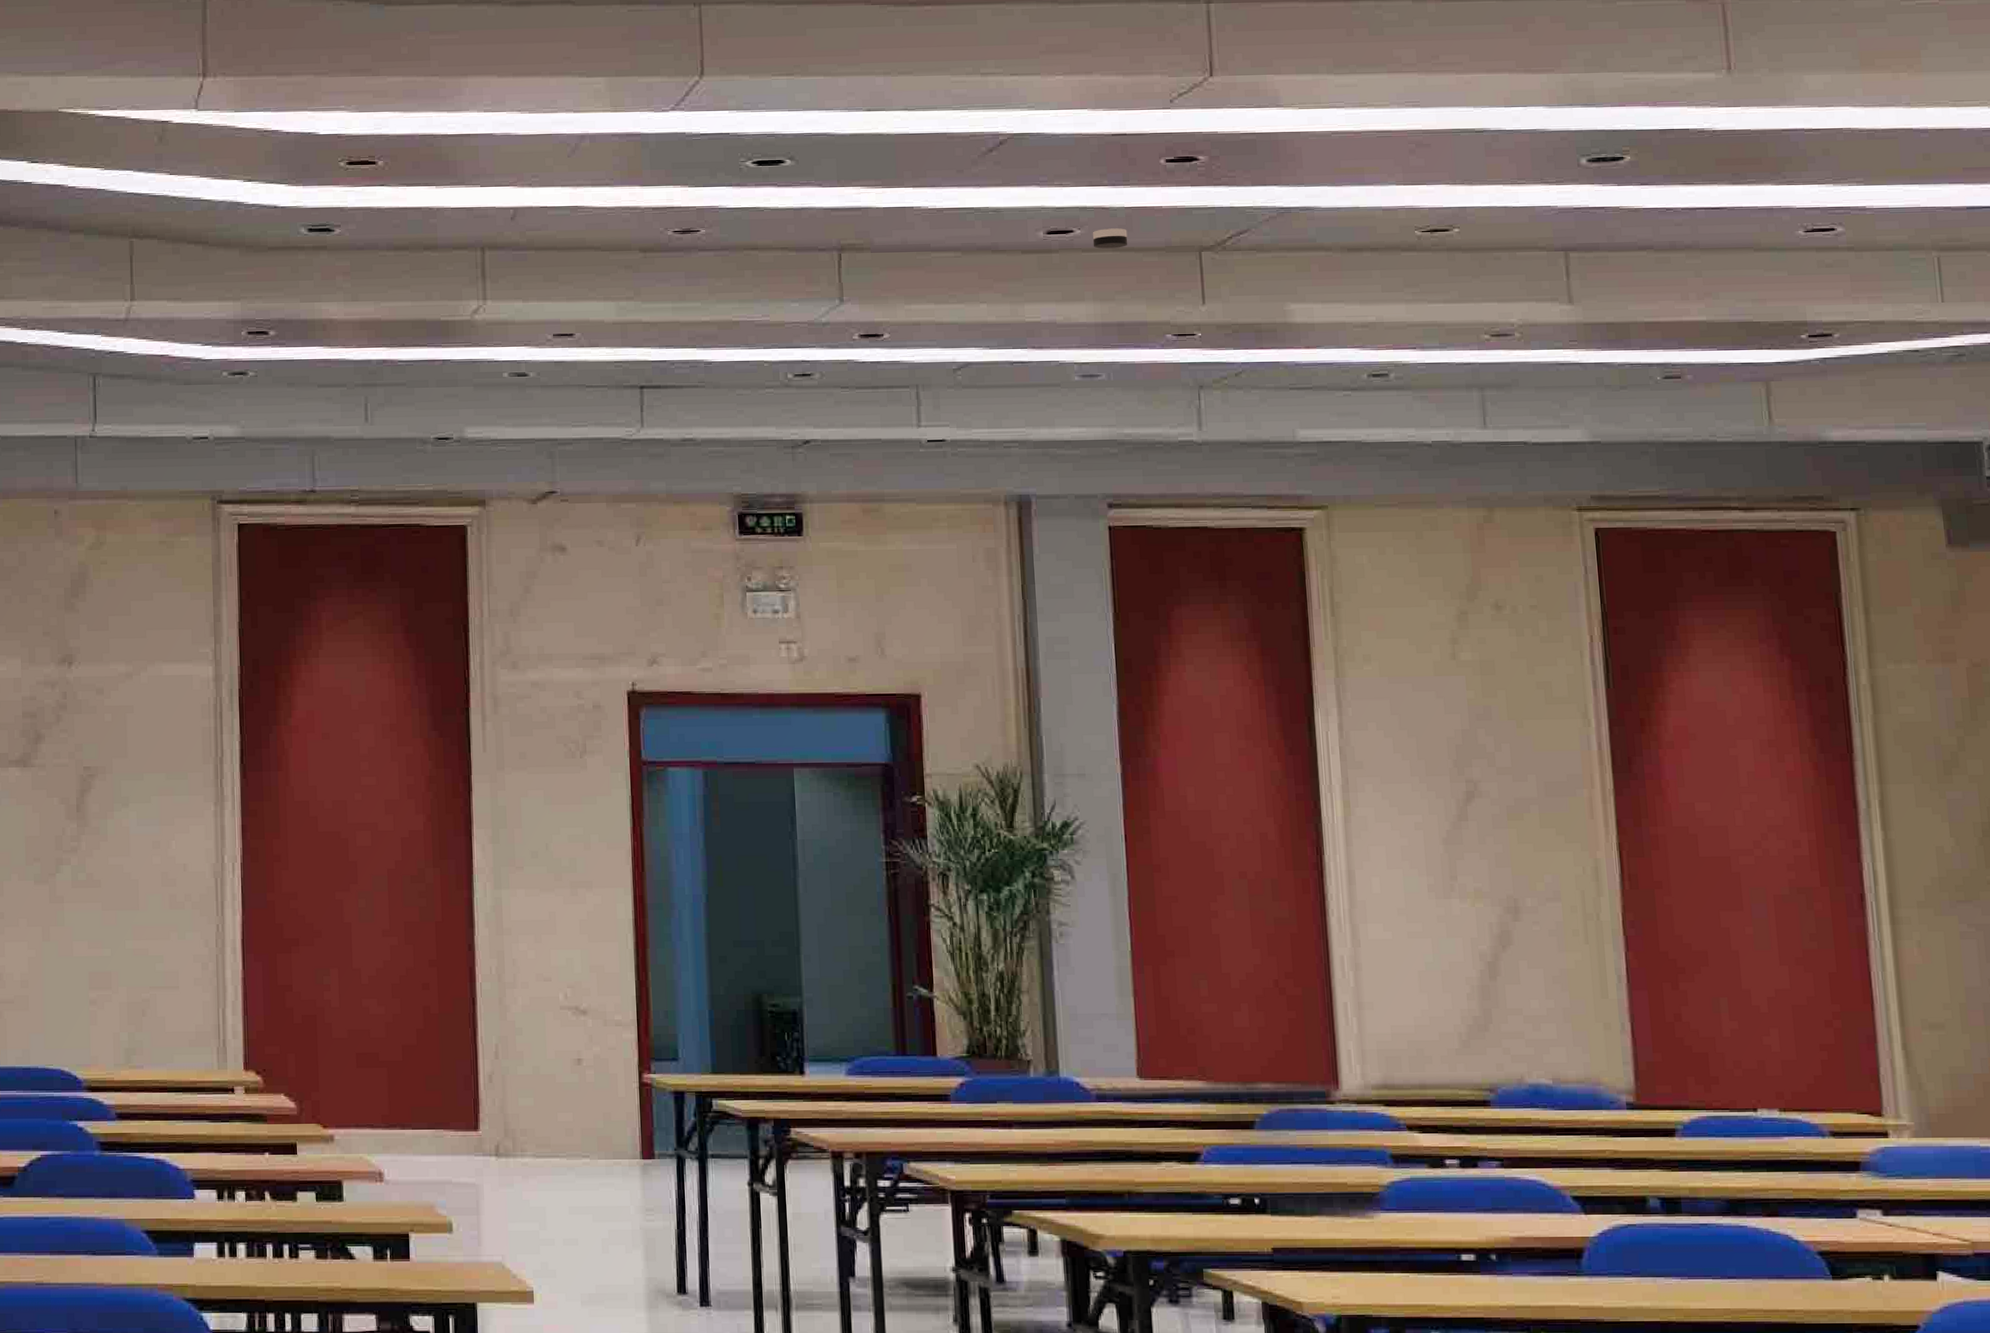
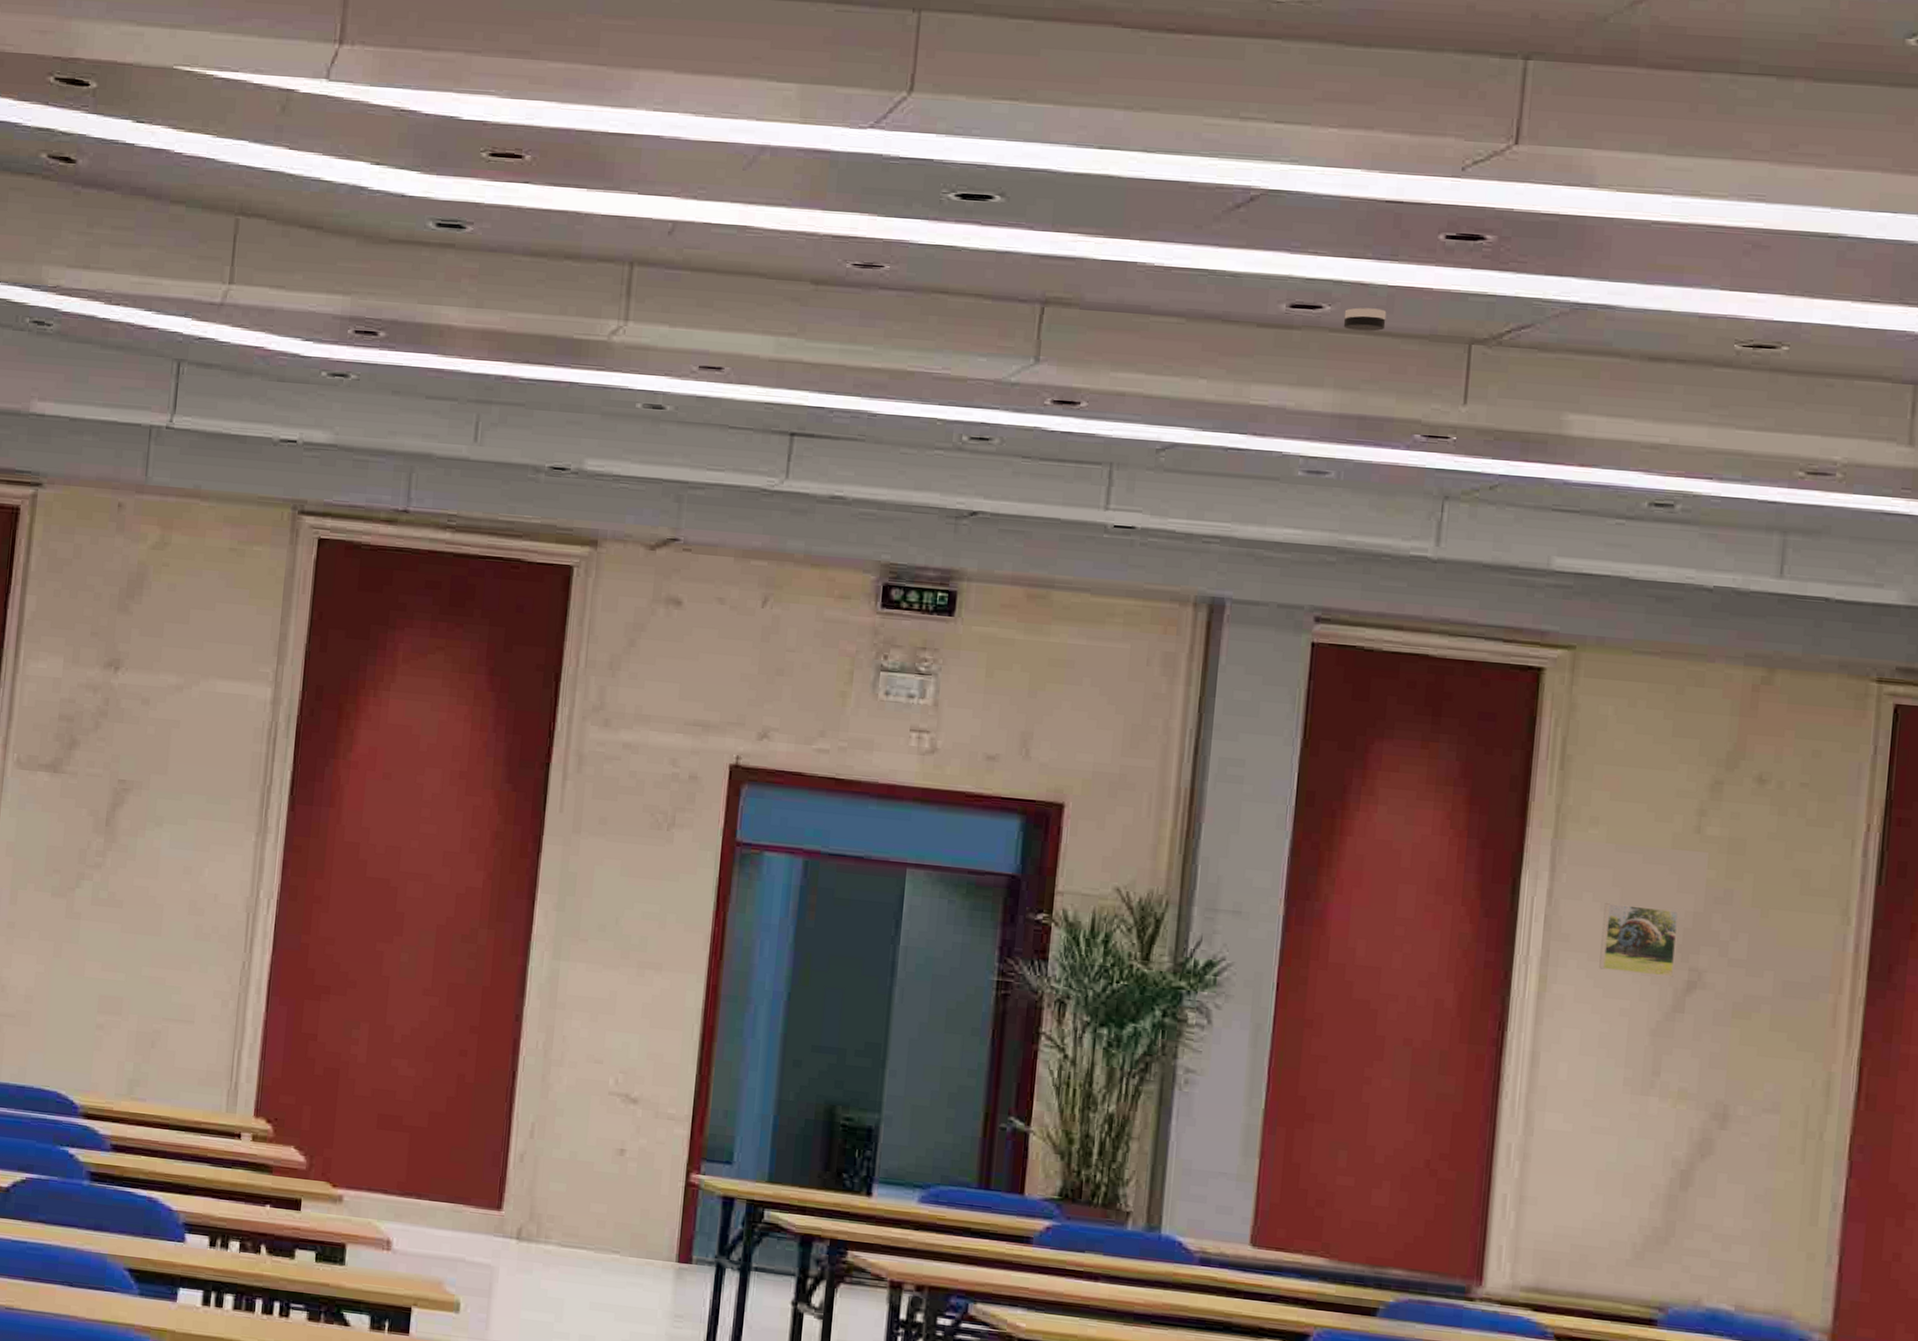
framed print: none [1387,729,1454,790] -> present [1599,903,1679,977]

